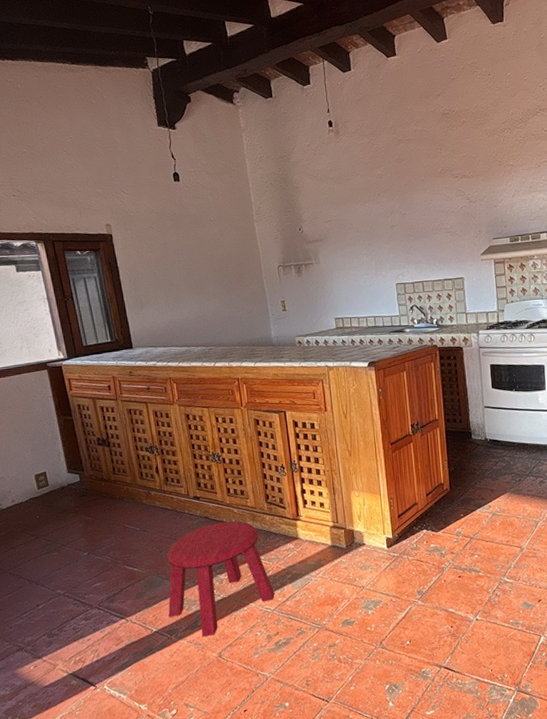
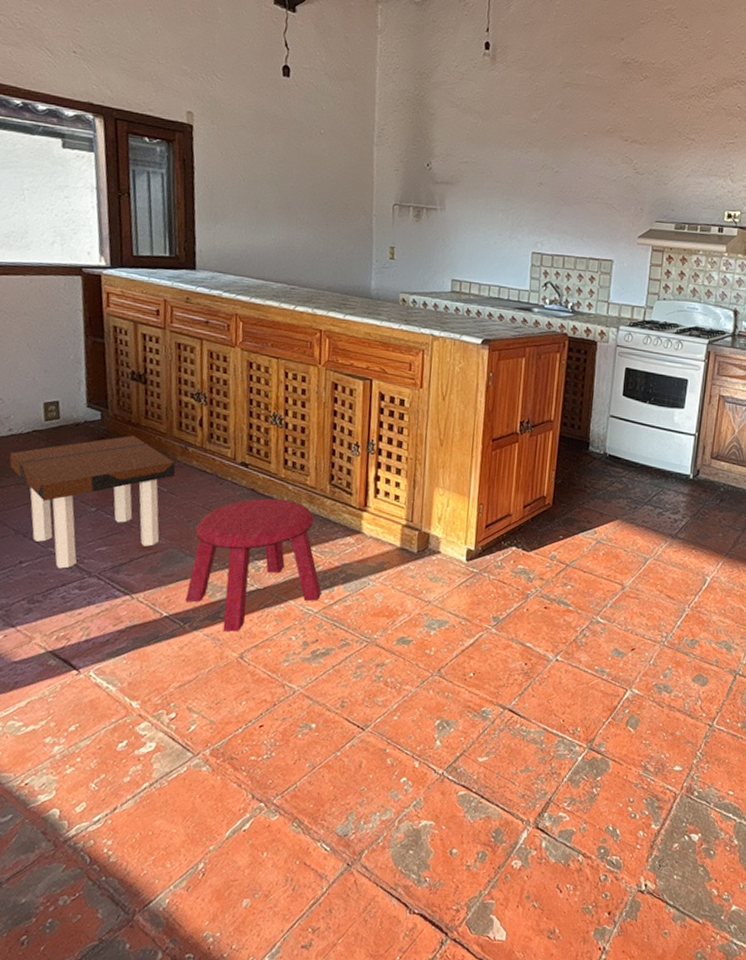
side table: none [16,489,144,606] -> present [9,435,176,569]

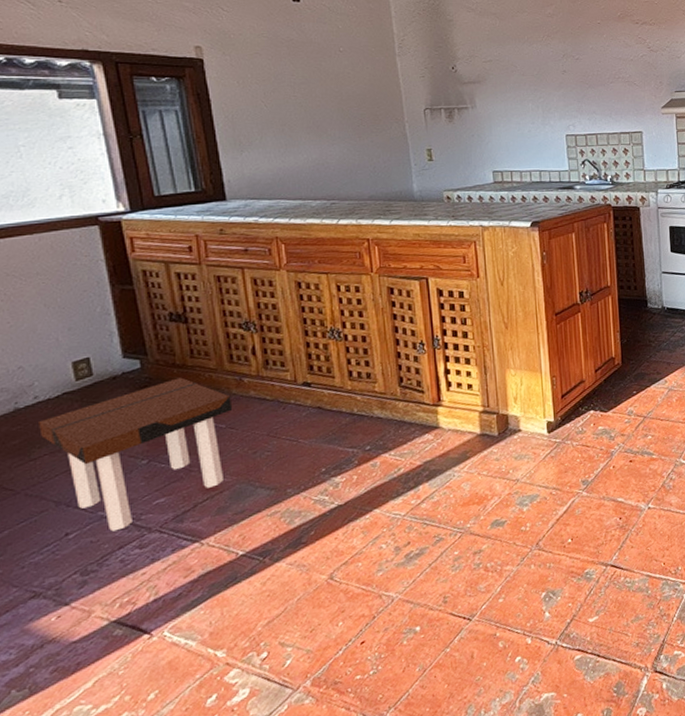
stool: present [185,498,322,632] -> none [261,410,407,556]

